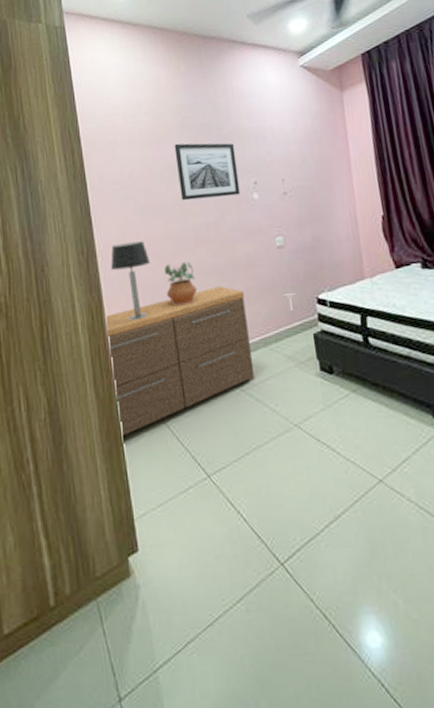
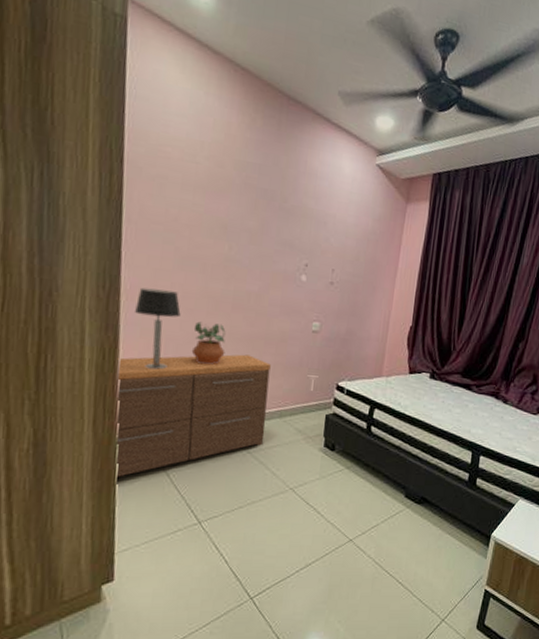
wall art: present [174,143,241,201] -> none [227,201,295,273]

